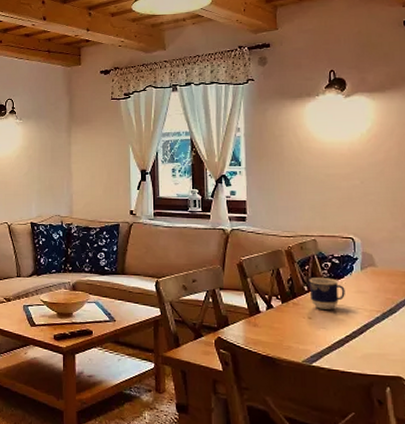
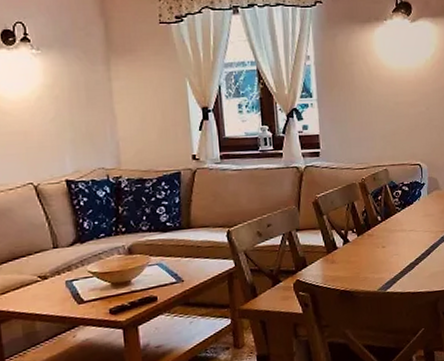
cup: present [309,277,345,310] -> none [382,205,414,237]

